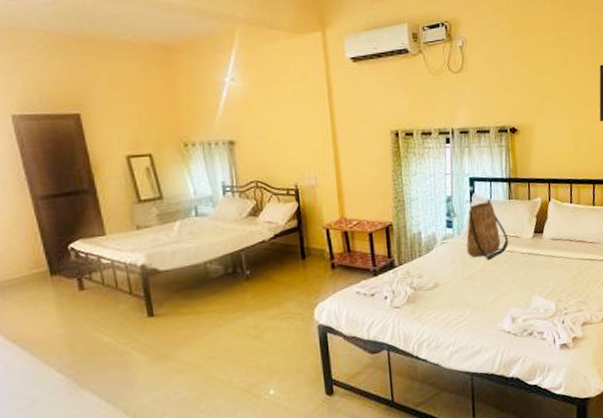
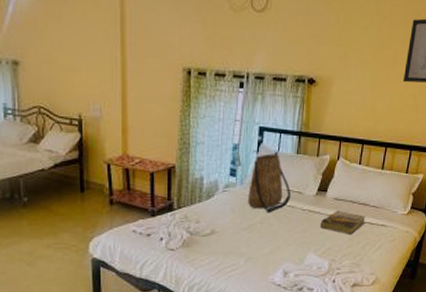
book: none [541,250,585,273] -> present [320,211,366,235]

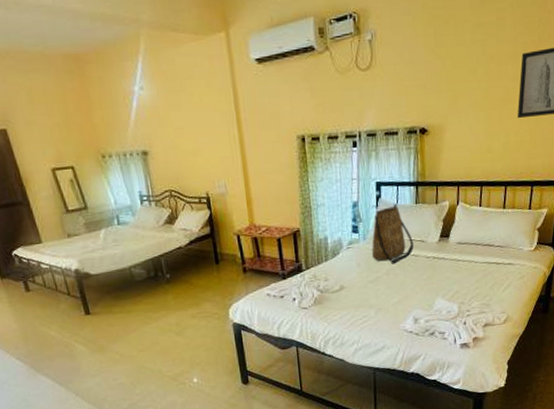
book: present [320,211,366,235] -> none [445,254,491,277]

